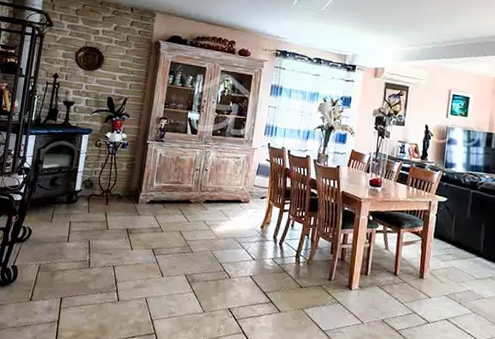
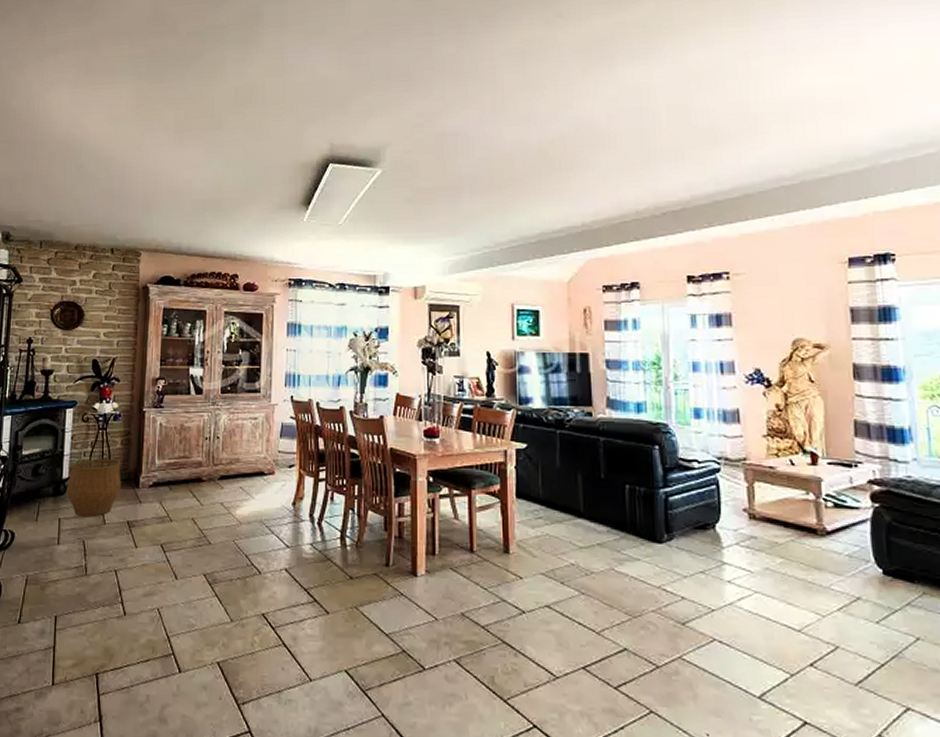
basket: none [77,177,125,223] -> present [66,458,121,517]

